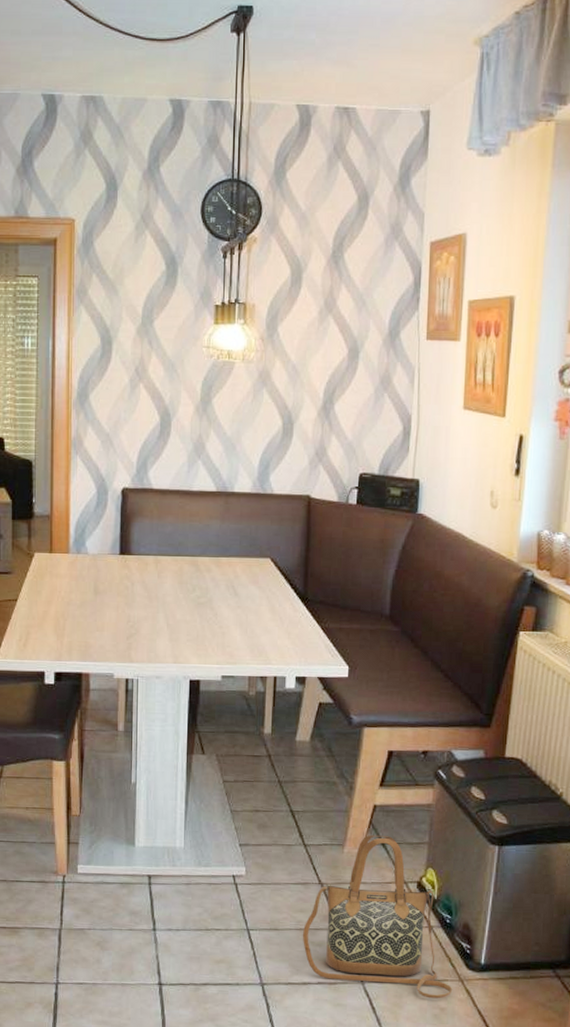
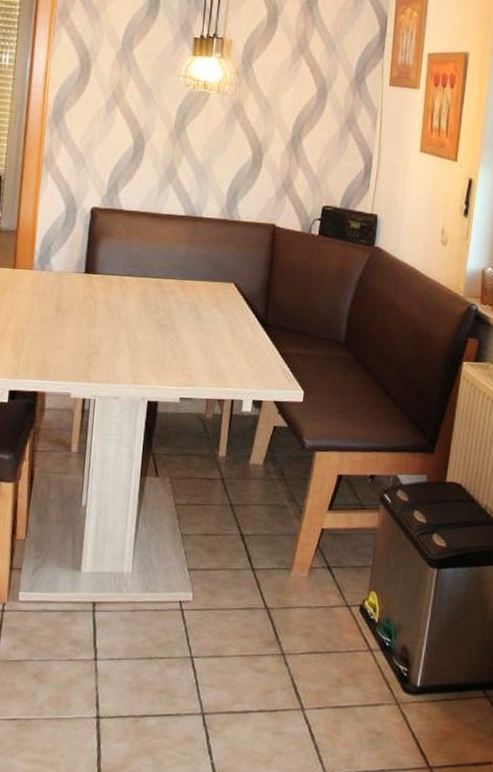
handbag: present [302,834,453,999] -> none [245,558,390,723]

